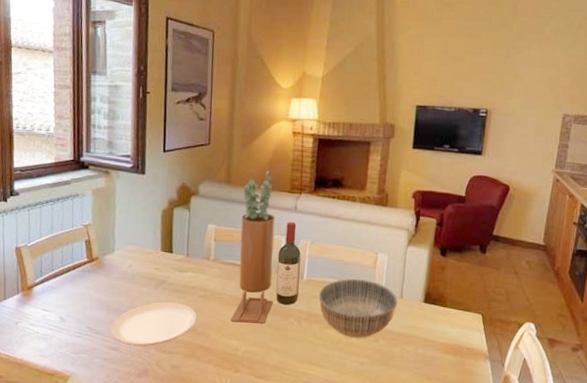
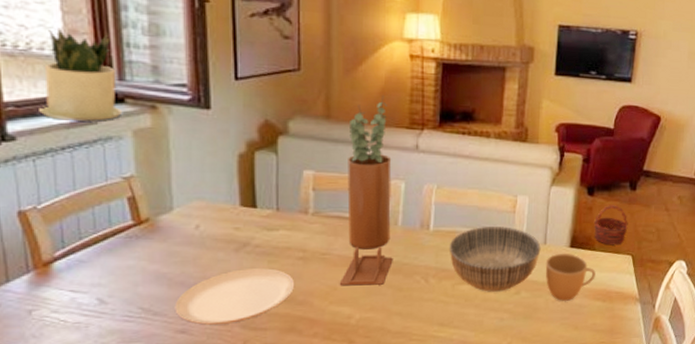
planter: none [35,114,87,182] -> present [39,27,123,121]
wine bottle: present [276,221,302,305] -> none [396,163,426,262]
cup: none [401,307,447,353] -> present [545,253,596,302]
basket: none [445,265,478,304] -> present [593,205,628,246]

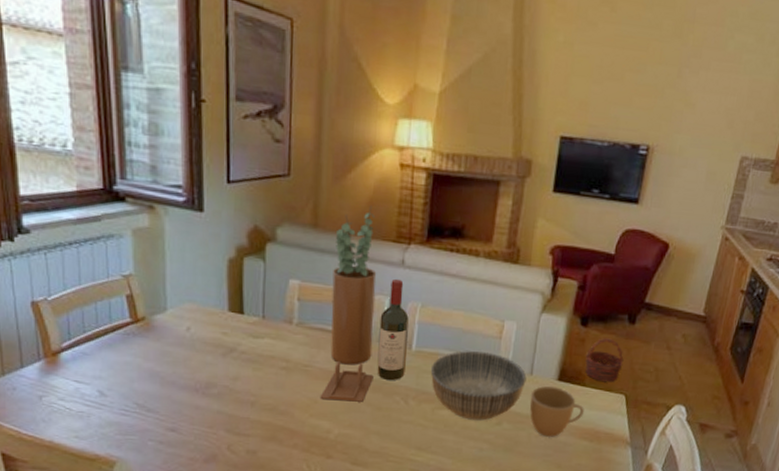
planter: present [39,27,123,121] -> none [50,124,124,219]
plate: present [174,268,295,325] -> none [166,374,278,427]
wine bottle: none [396,163,426,262] -> present [377,278,410,381]

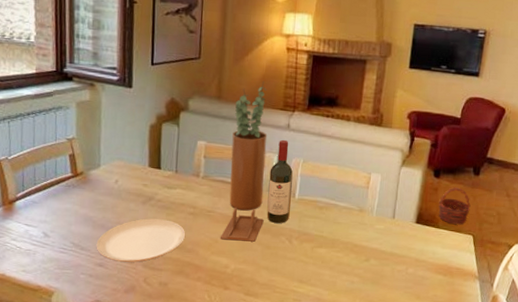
plate: none [166,374,278,427] -> present [96,218,186,262]
bowl: present [430,351,527,421] -> none [310,198,390,258]
cup: present [529,385,584,438] -> none [392,227,439,273]

